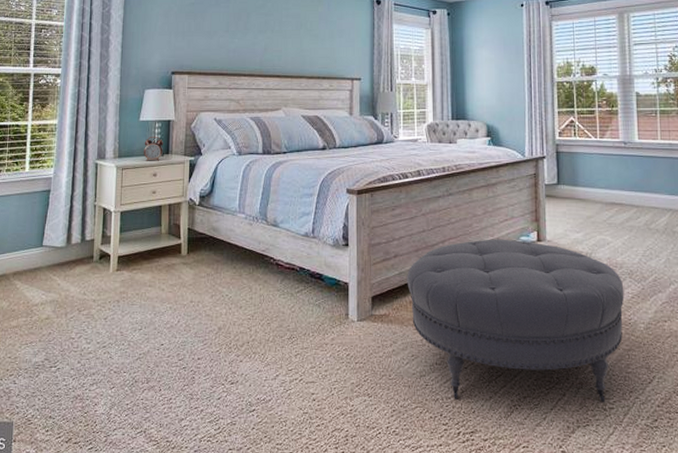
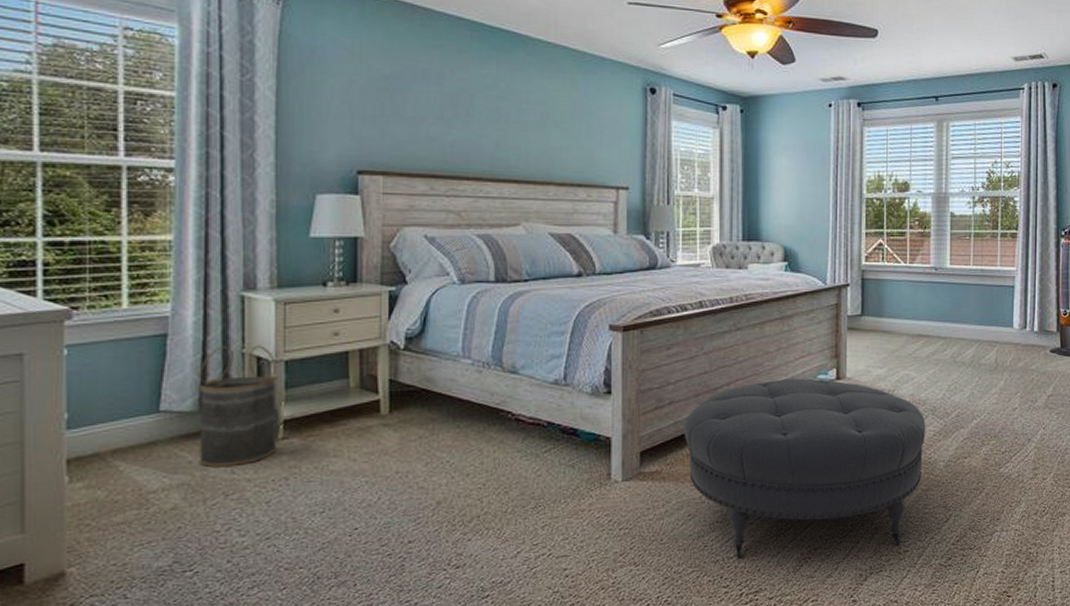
basket: none [64,199,116,290] -> present [198,345,279,468]
alarm clock: present [144,136,164,161] -> none [318,258,349,292]

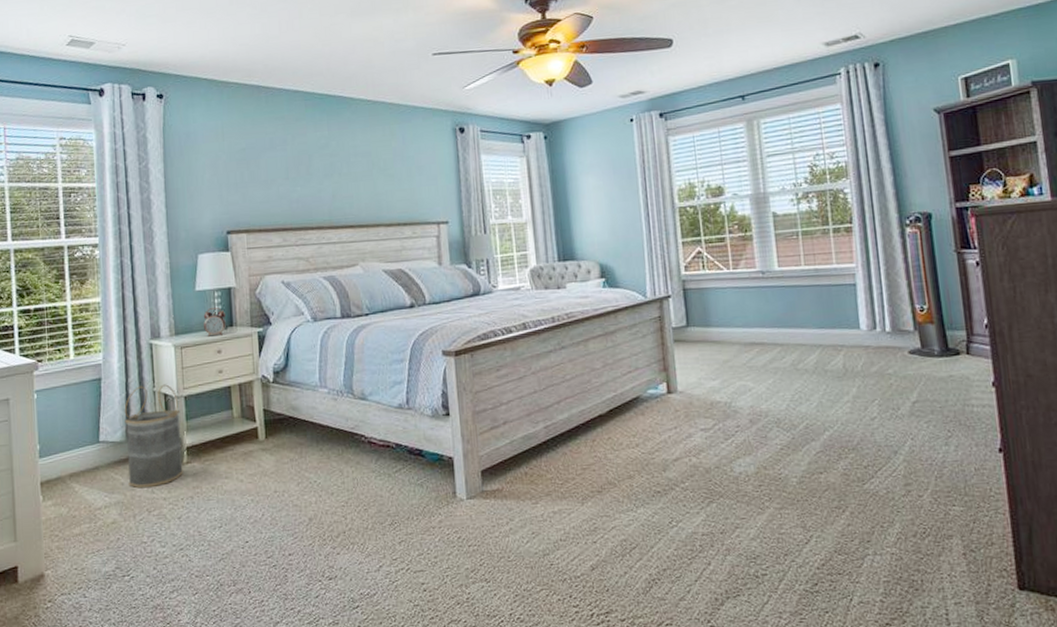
alarm clock: none [318,258,349,292] -> present [203,307,226,337]
ottoman: present [684,378,926,559] -> none [519,393,773,578]

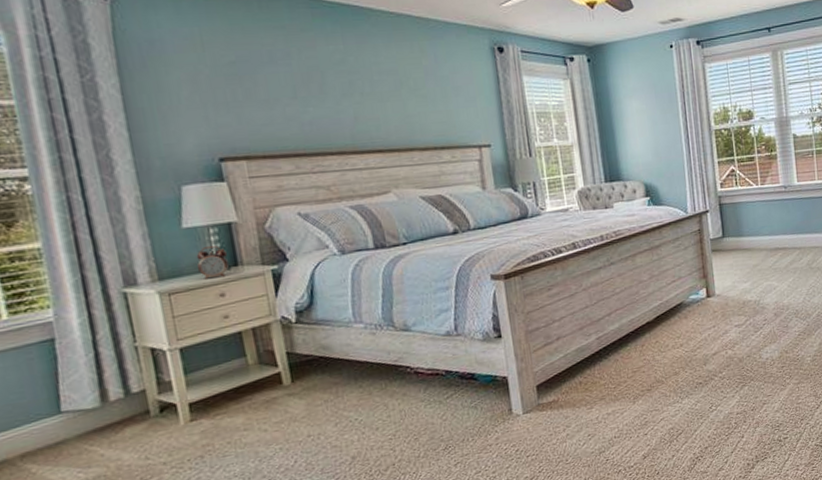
basket: present [124,384,184,489] -> none [94,337,188,458]

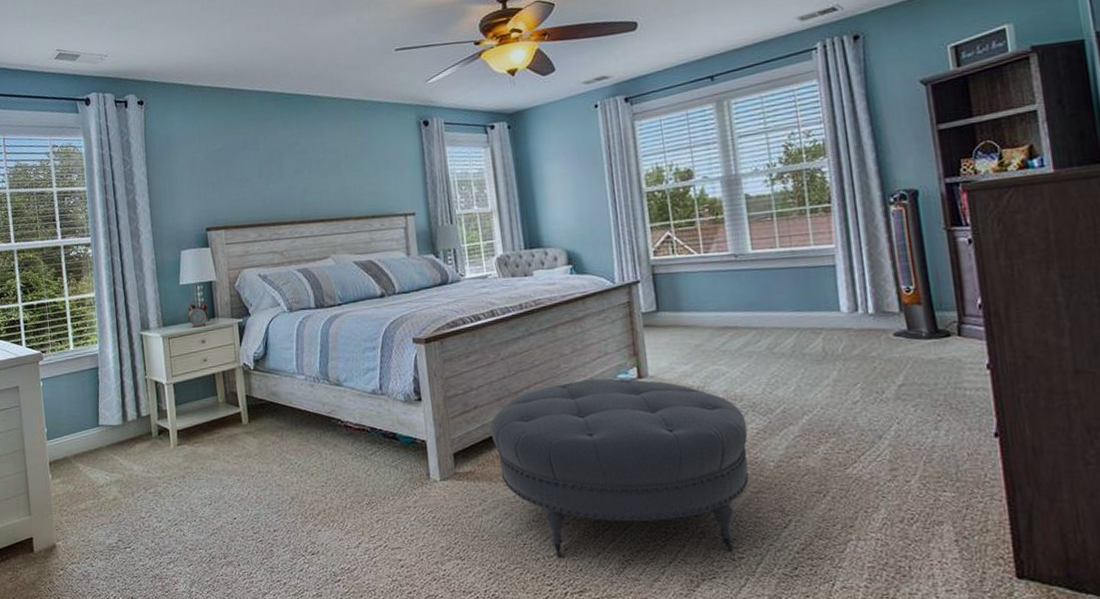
ottoman: none [573,298,792,467] -> present [490,378,749,558]

